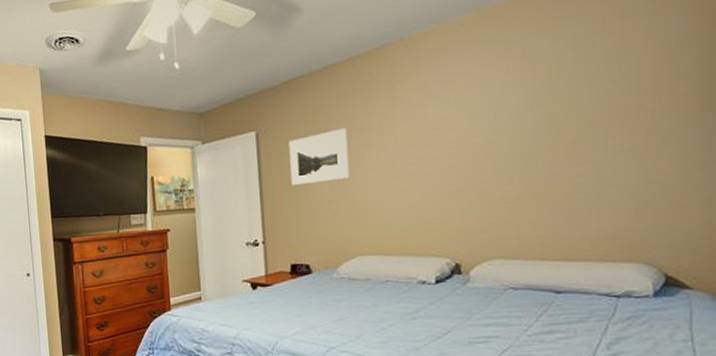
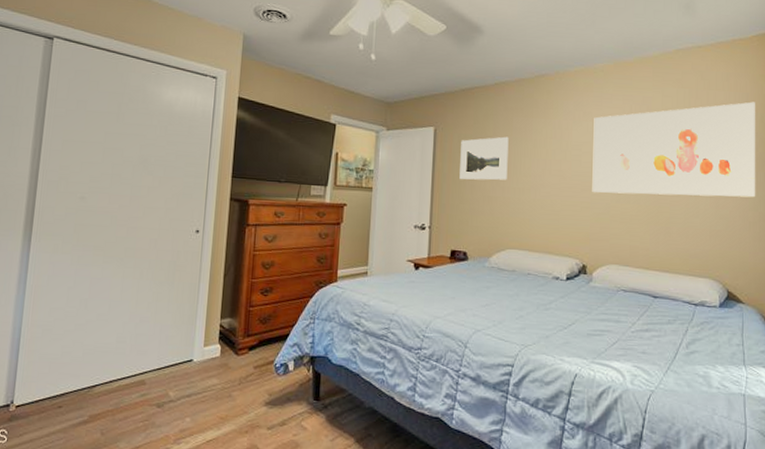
wall art: none [456,21,706,178] -> present [592,101,756,198]

